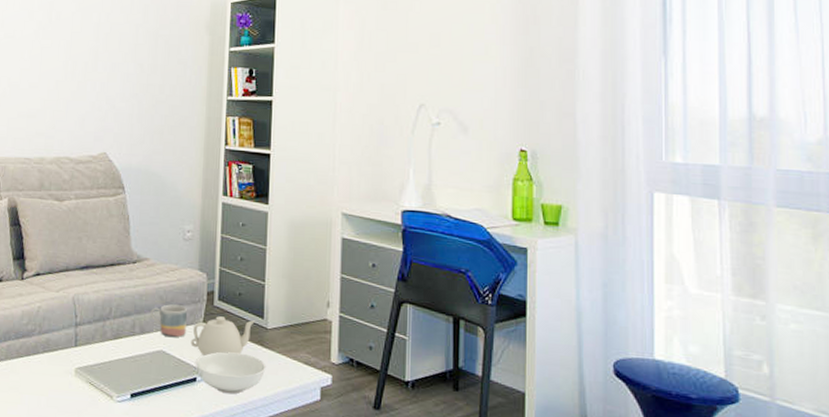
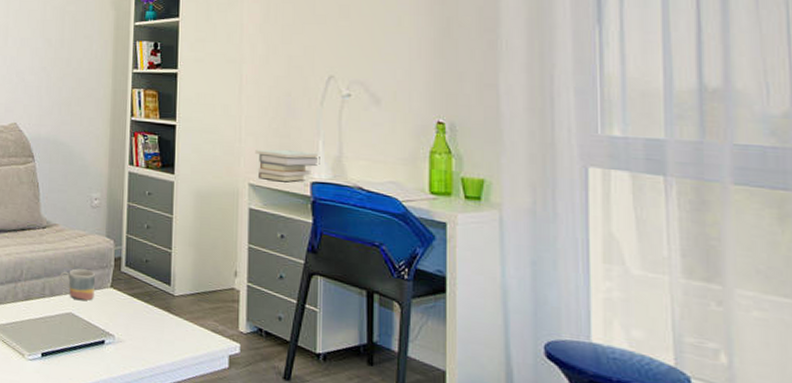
teapot: present [190,316,256,356] -> none [99,282,163,320]
bowl: present [195,351,266,395] -> none [103,316,174,358]
books: none [348,178,411,211] -> present [255,149,320,183]

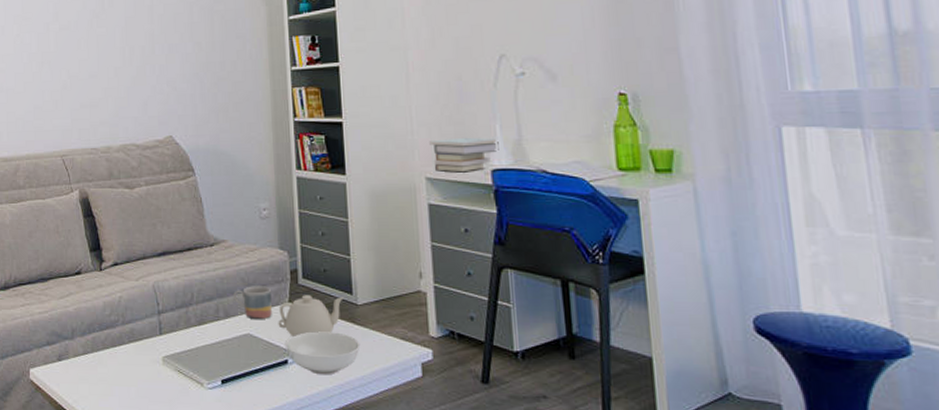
teapot: none [99,282,163,320] -> present [278,295,345,336]
bowl: none [103,316,174,358] -> present [284,331,361,375]

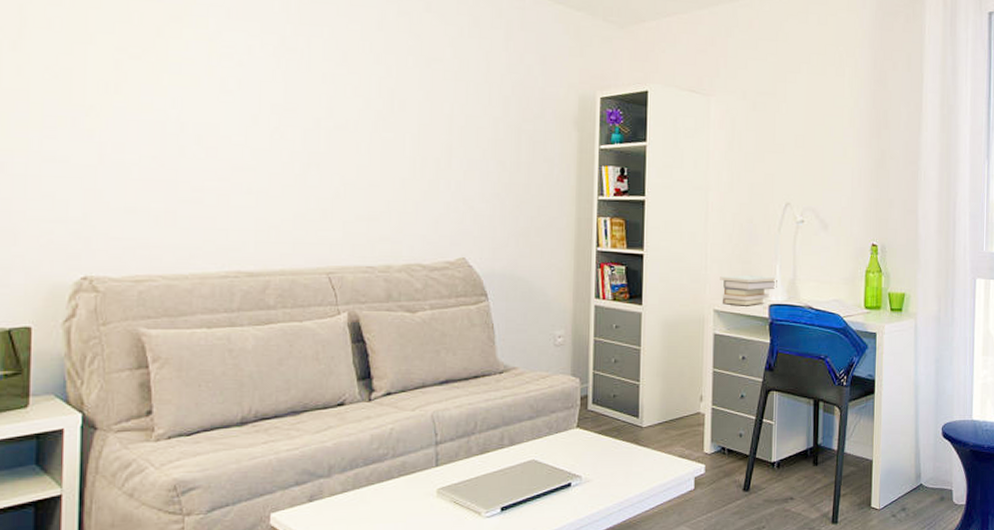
mug: present [233,286,272,319] -> none [520,412,560,445]
teapot: present [278,295,345,336] -> none [564,420,631,460]
bowl: present [284,331,361,375] -> none [569,453,642,495]

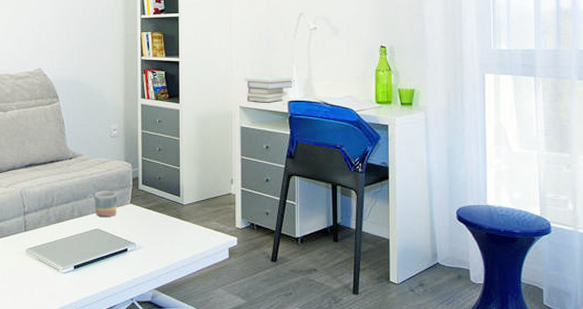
mug: none [520,412,560,445] -> present [87,191,117,217]

